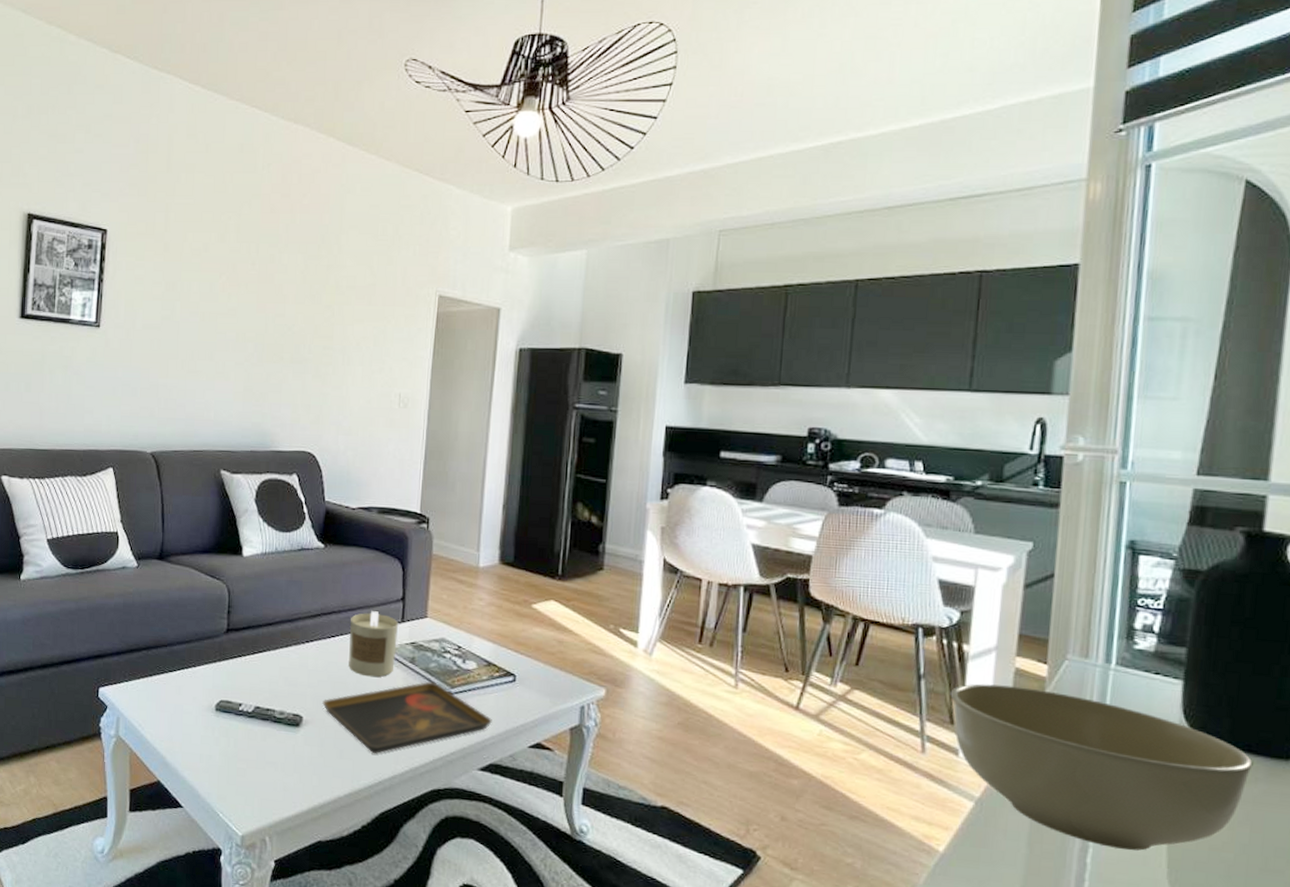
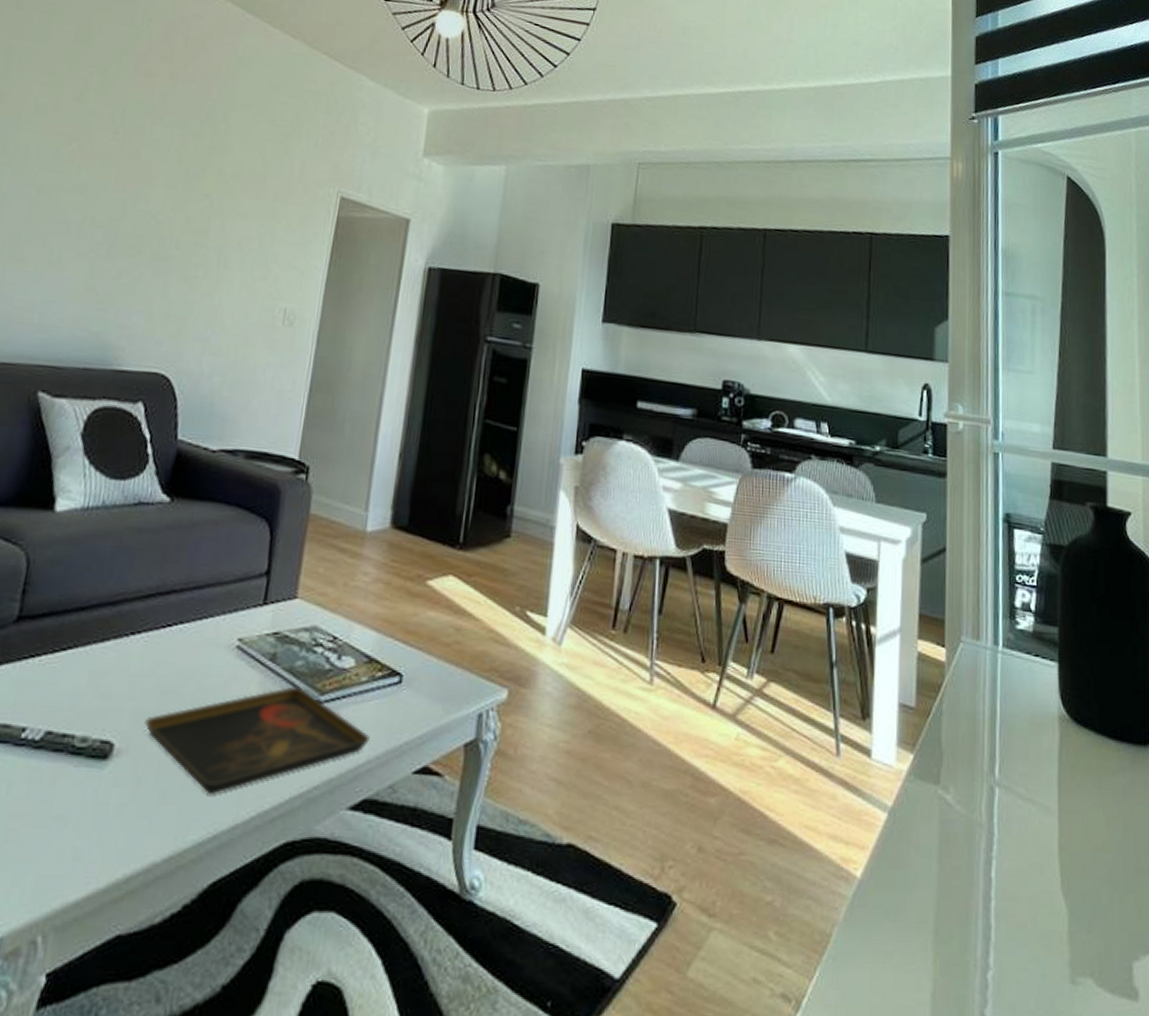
candle: present [349,611,398,678] -> none [186,589,259,683]
bowl: present [950,683,1253,851] -> none [861,671,1120,858]

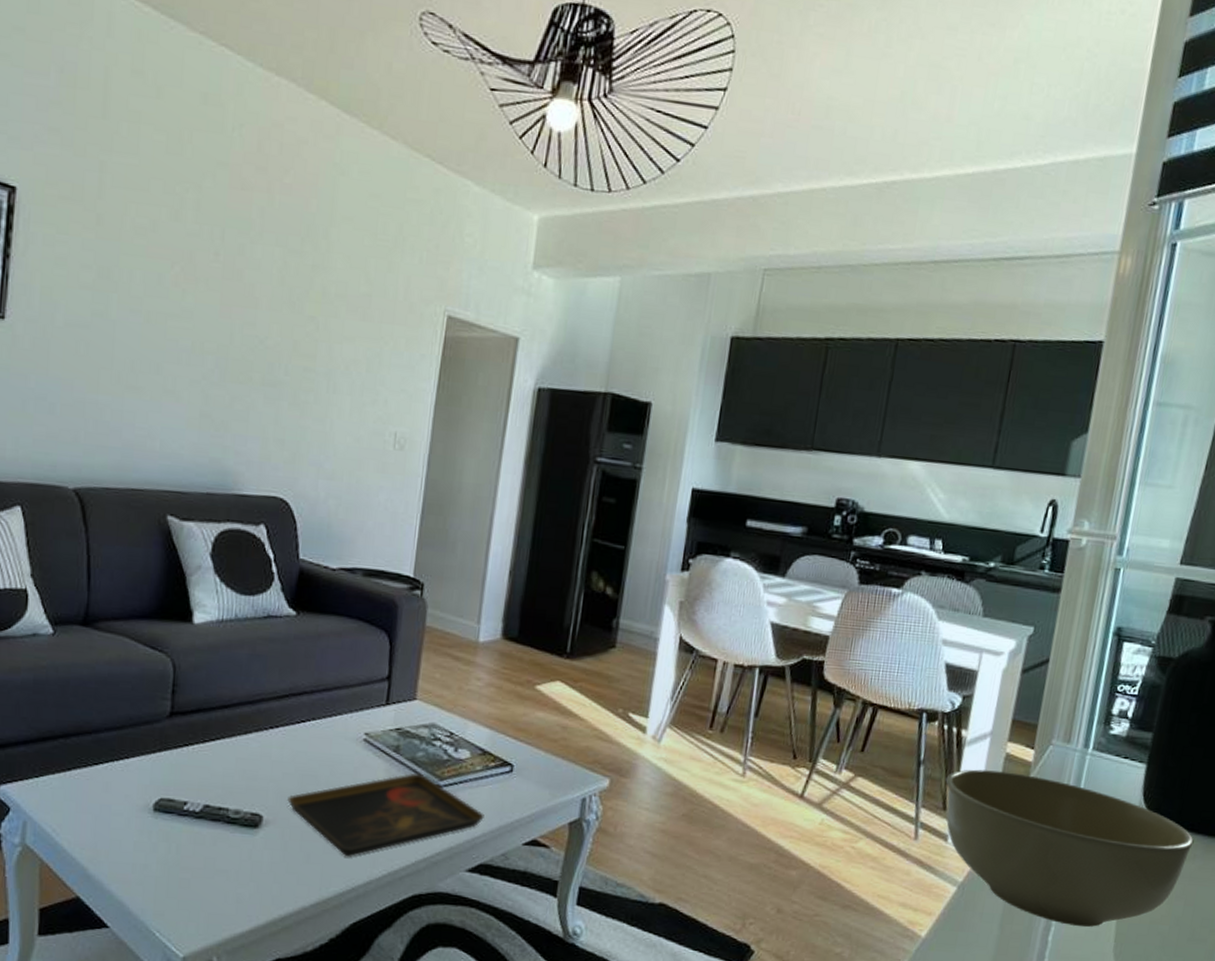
bowl: none [861,671,1120,858] -> present [945,769,1194,927]

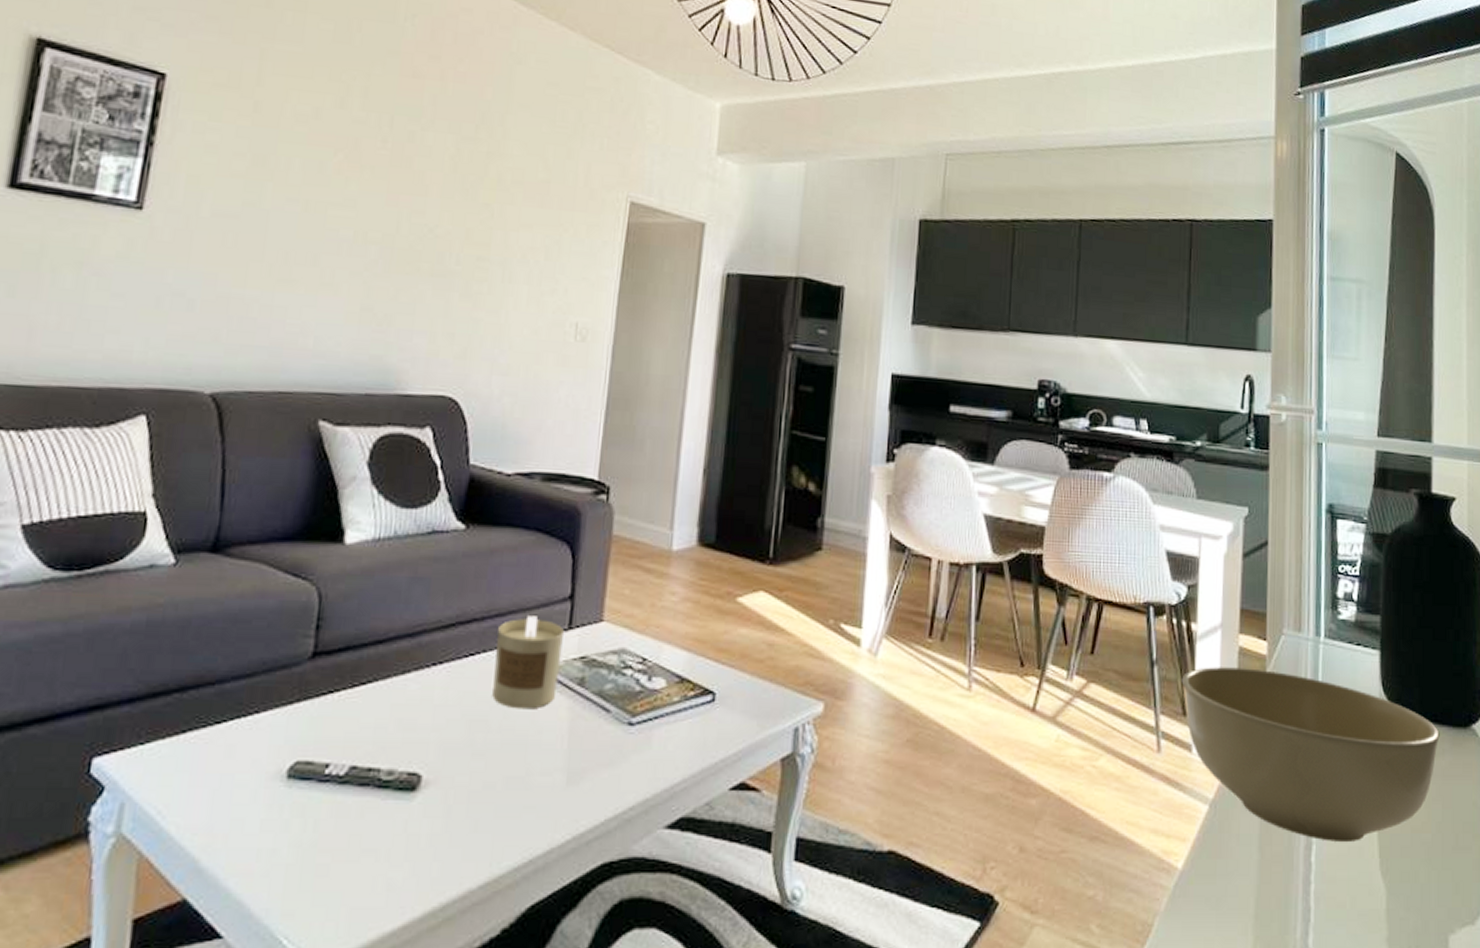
decorative tray: present [287,773,484,856] -> none [452,709,684,819]
candle: none [321,691,382,769] -> present [492,616,564,710]

